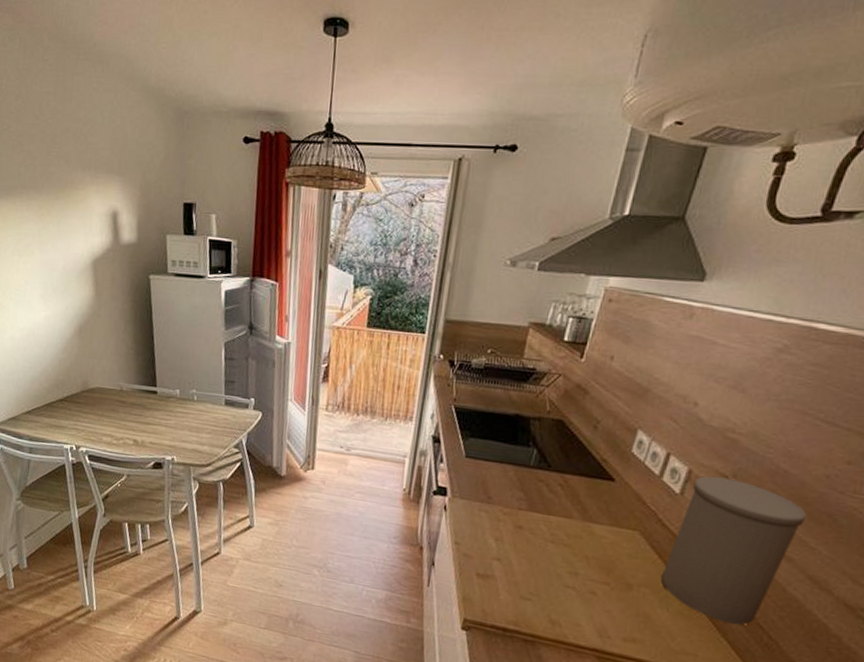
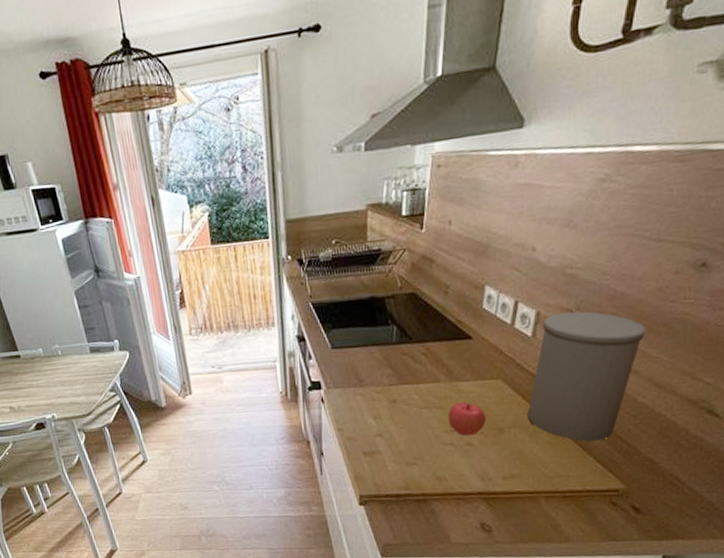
fruit: none [573,544,616,585] -> present [447,401,486,437]

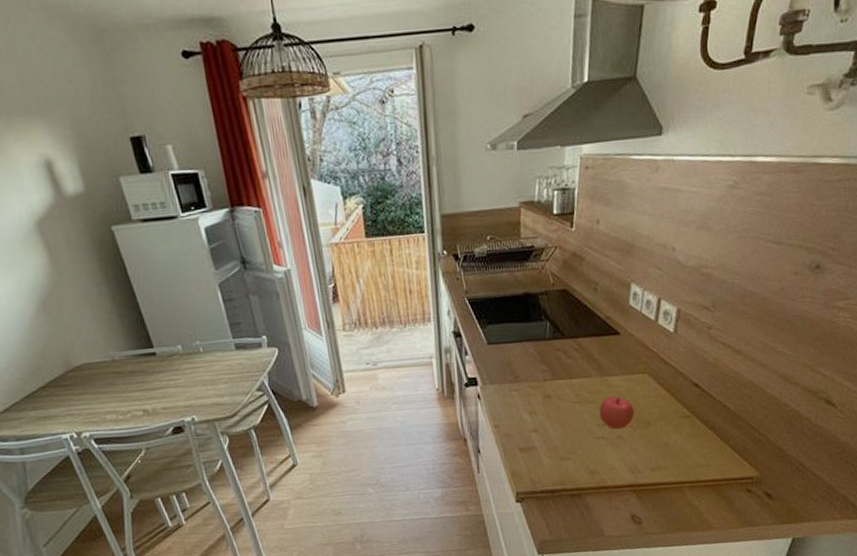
canister: present [527,311,646,441] -> none [671,309,772,432]

